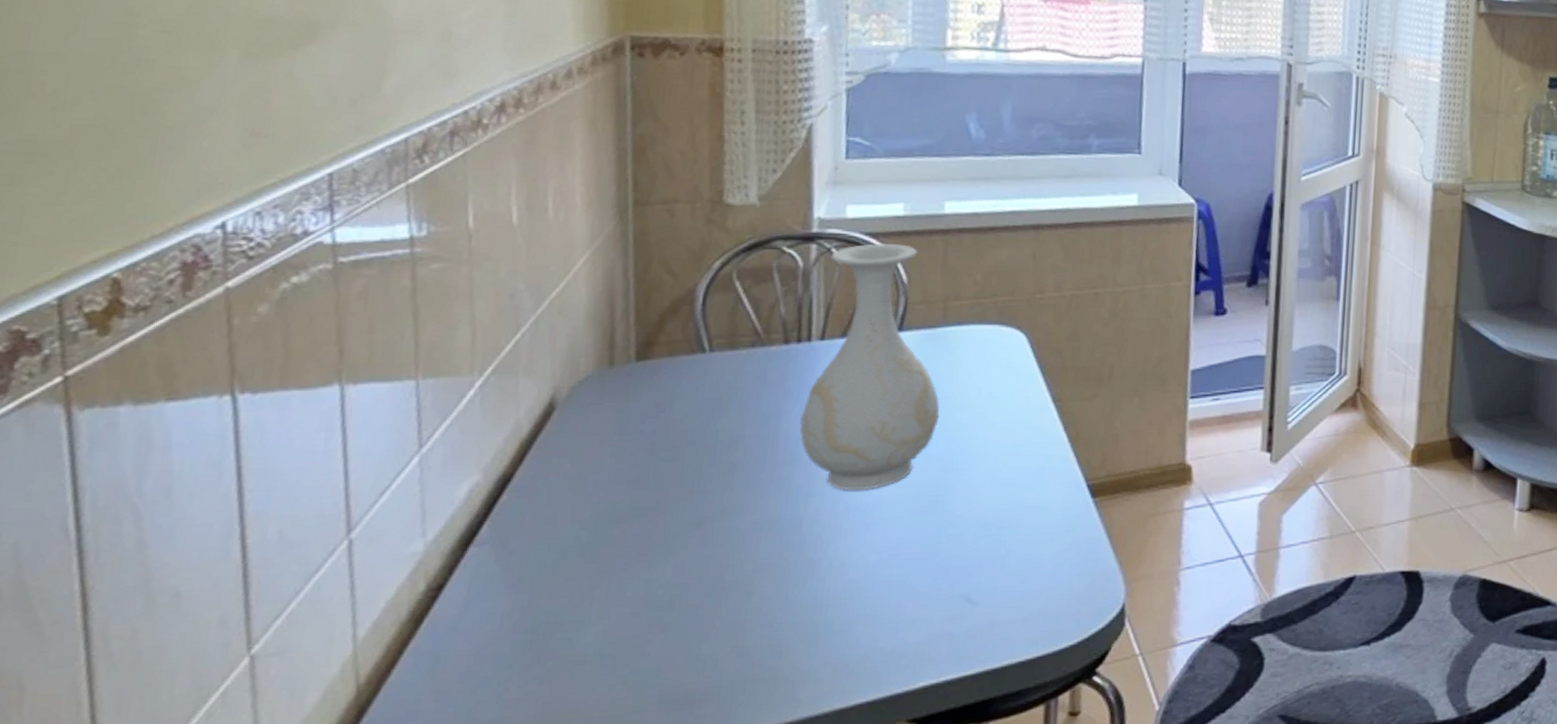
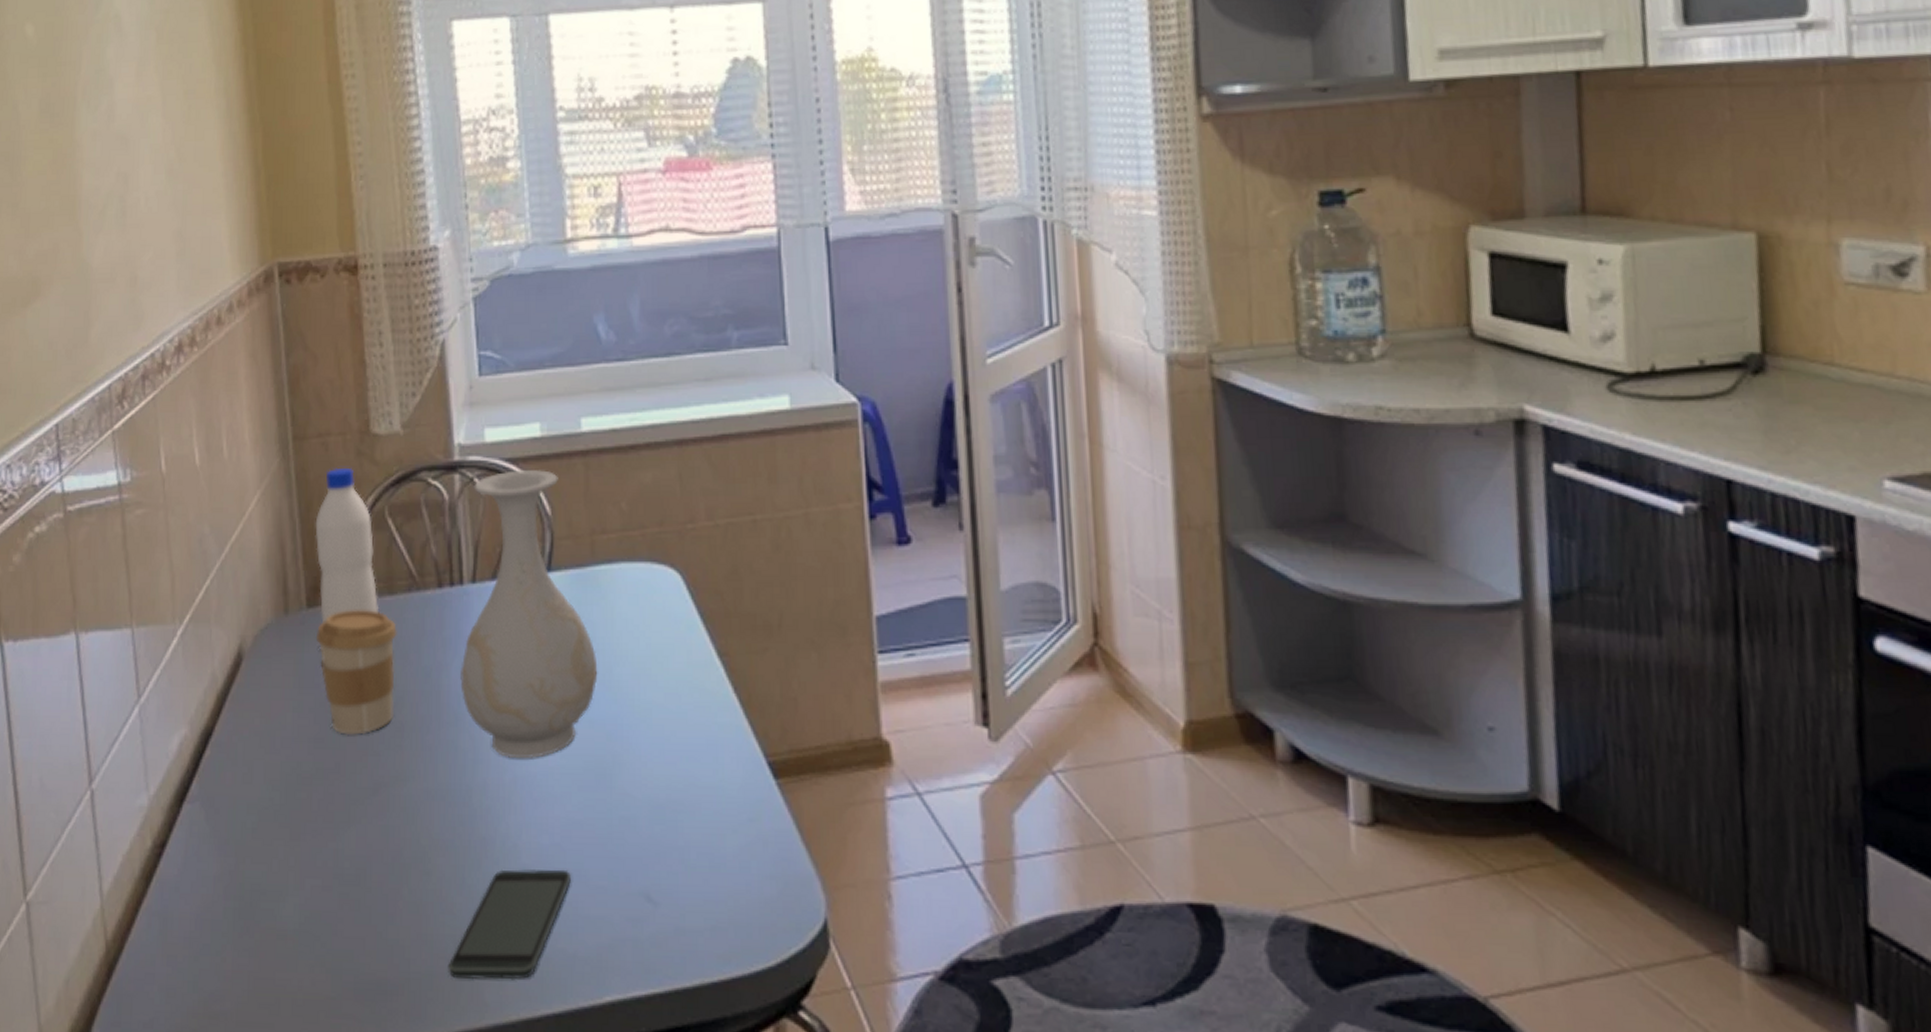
coffee cup: none [643,363,736,476] -> present [315,610,397,735]
water bottle: none [650,234,718,375] -> present [315,468,378,623]
smartphone: none [762,581,896,682] -> present [448,869,571,980]

